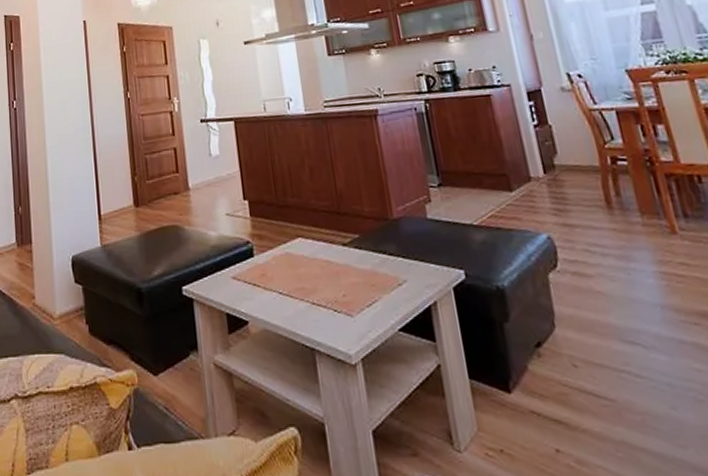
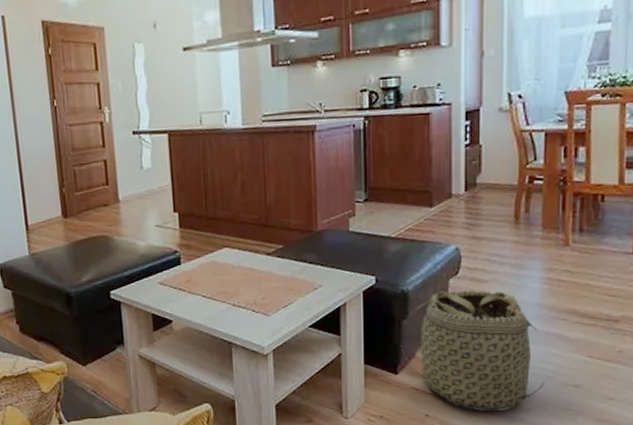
basket: none [507,286,696,446] -> present [400,290,545,411]

